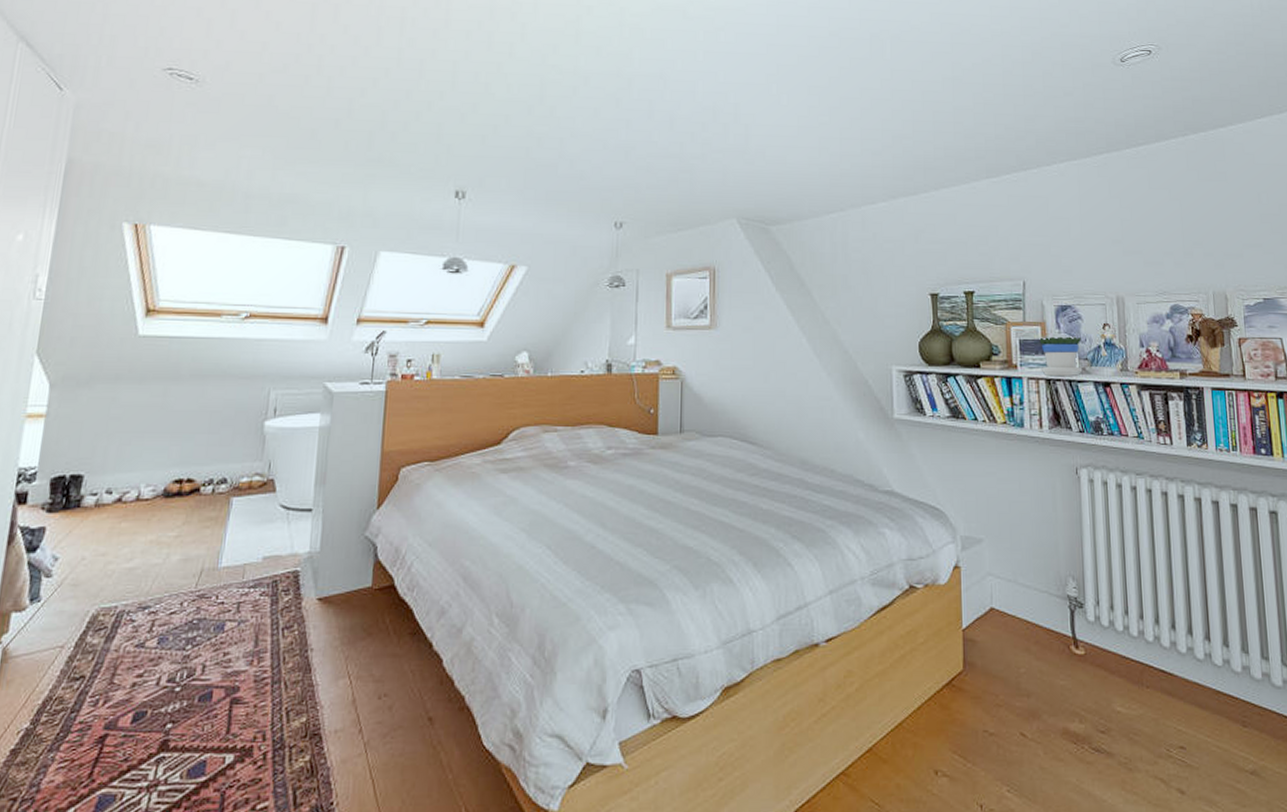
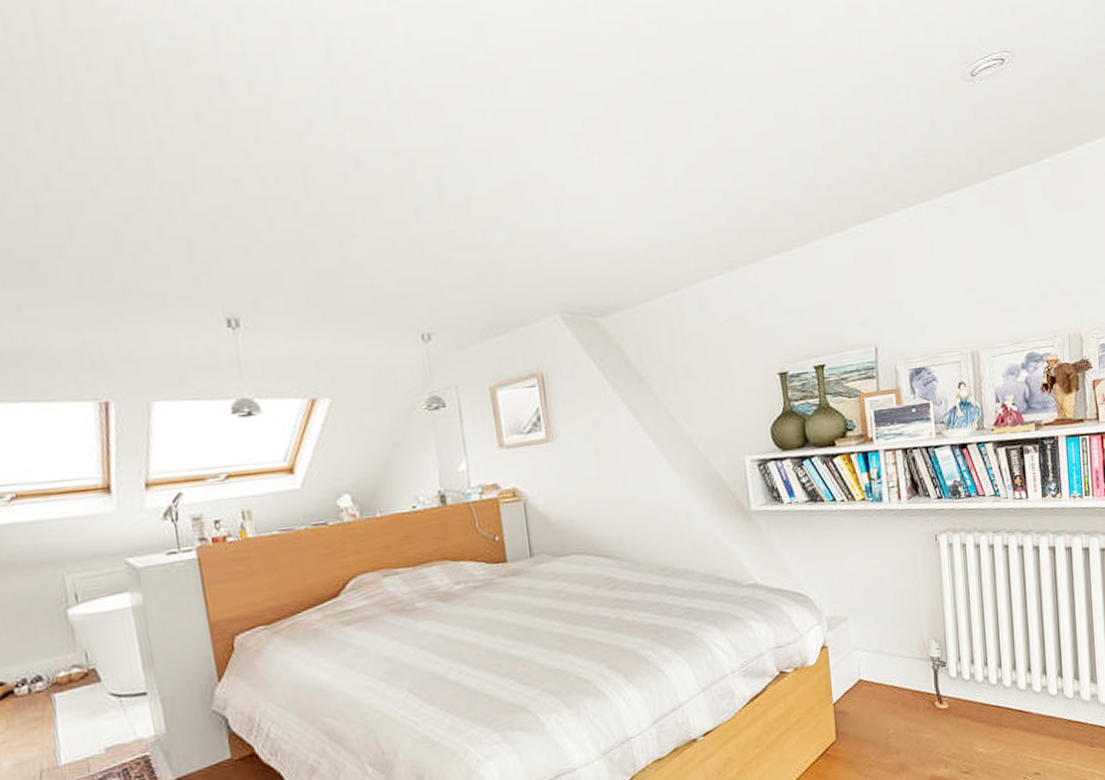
flowerpot: present [1039,336,1083,377] -> none [894,399,939,446]

